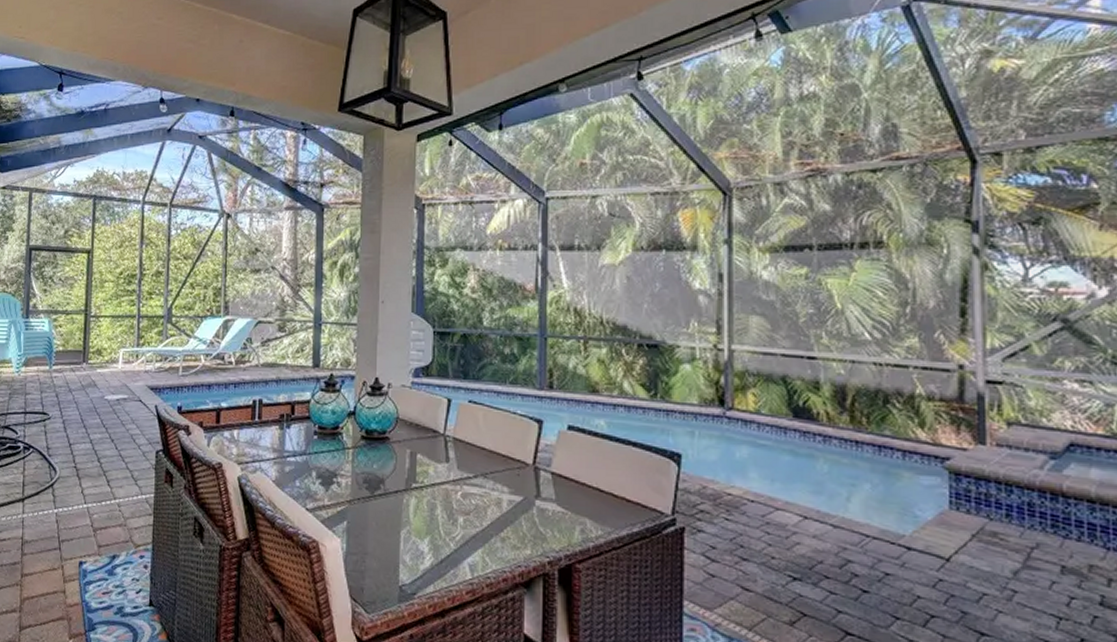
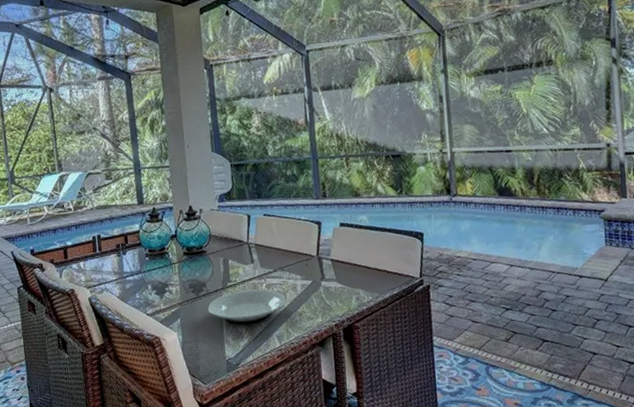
plate: none [384,495,486,543] -> present [208,289,286,325]

